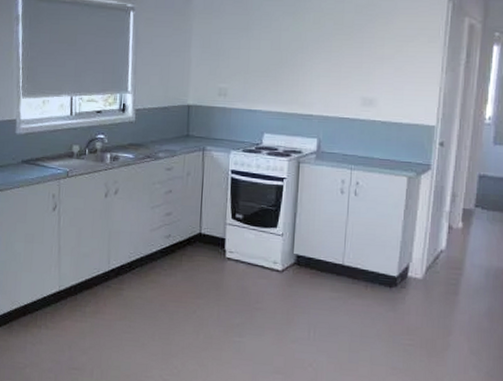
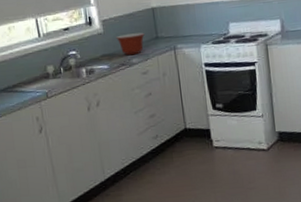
mixing bowl: none [147,127,176,149] -> present [116,32,145,56]

